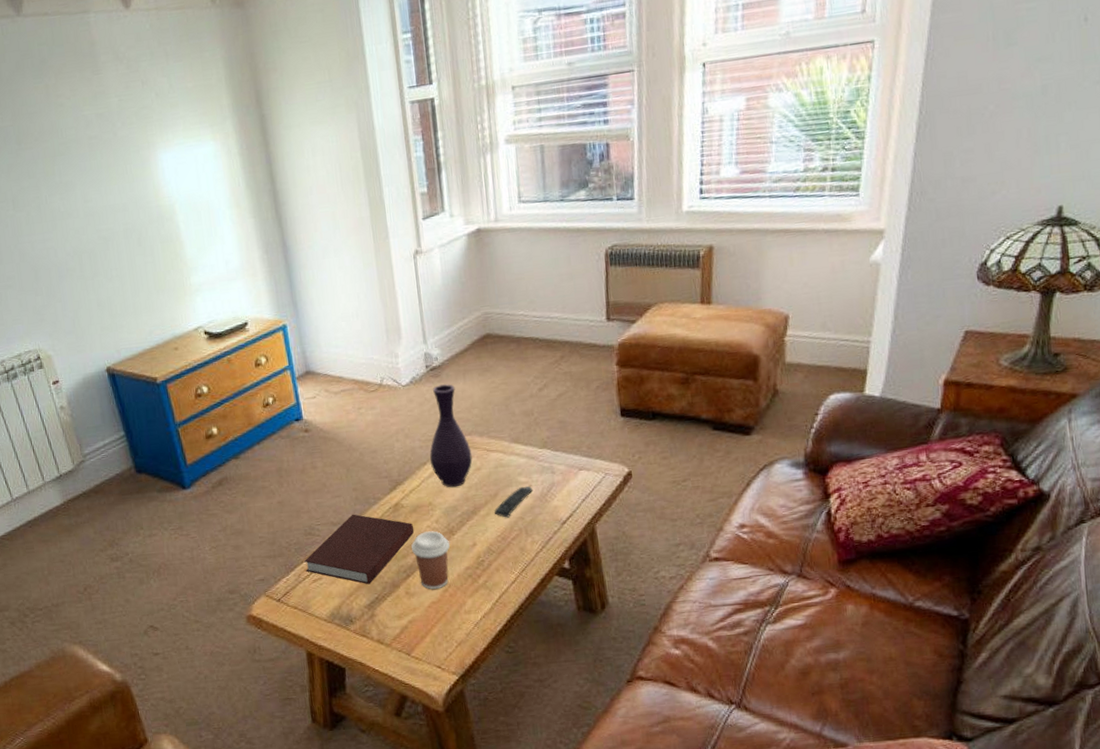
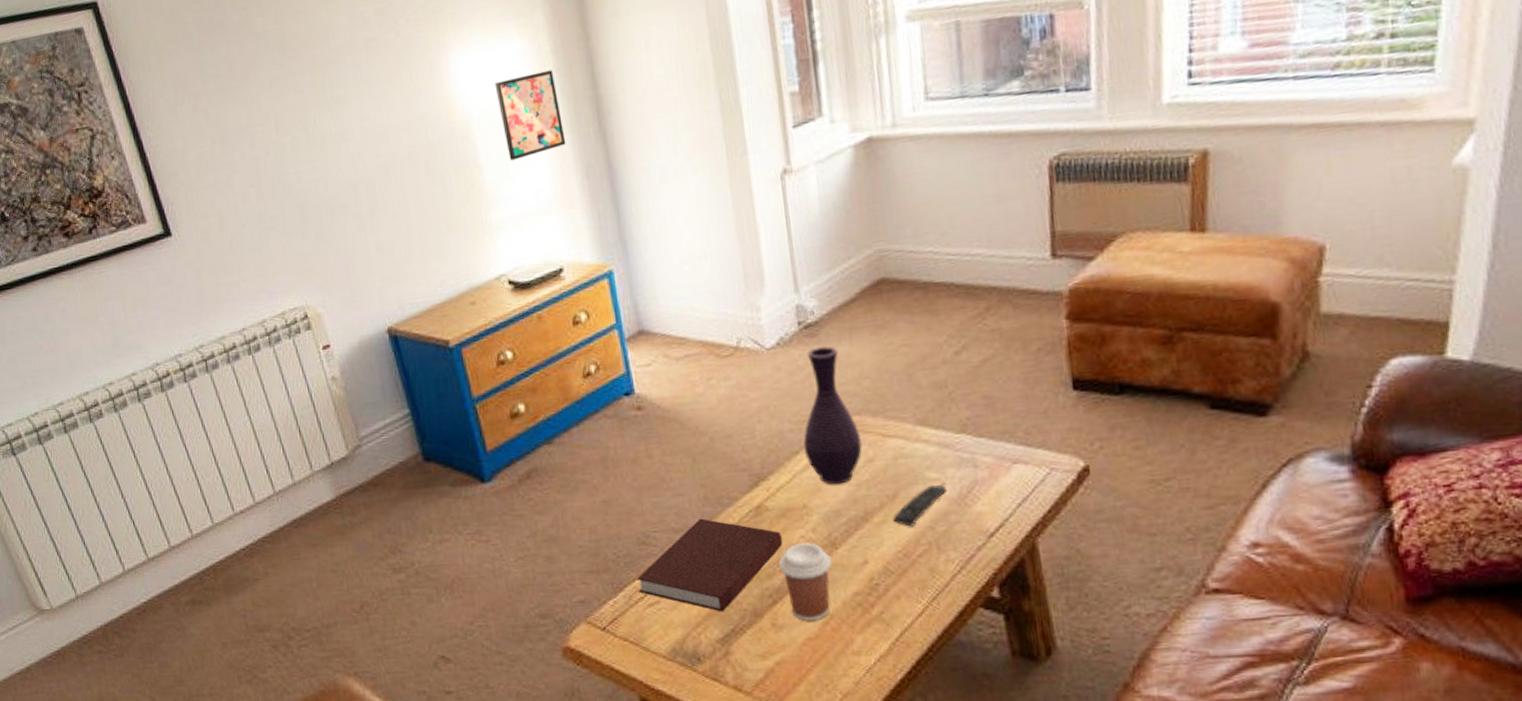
wall art: none [193,168,250,238] -> present [494,70,566,161]

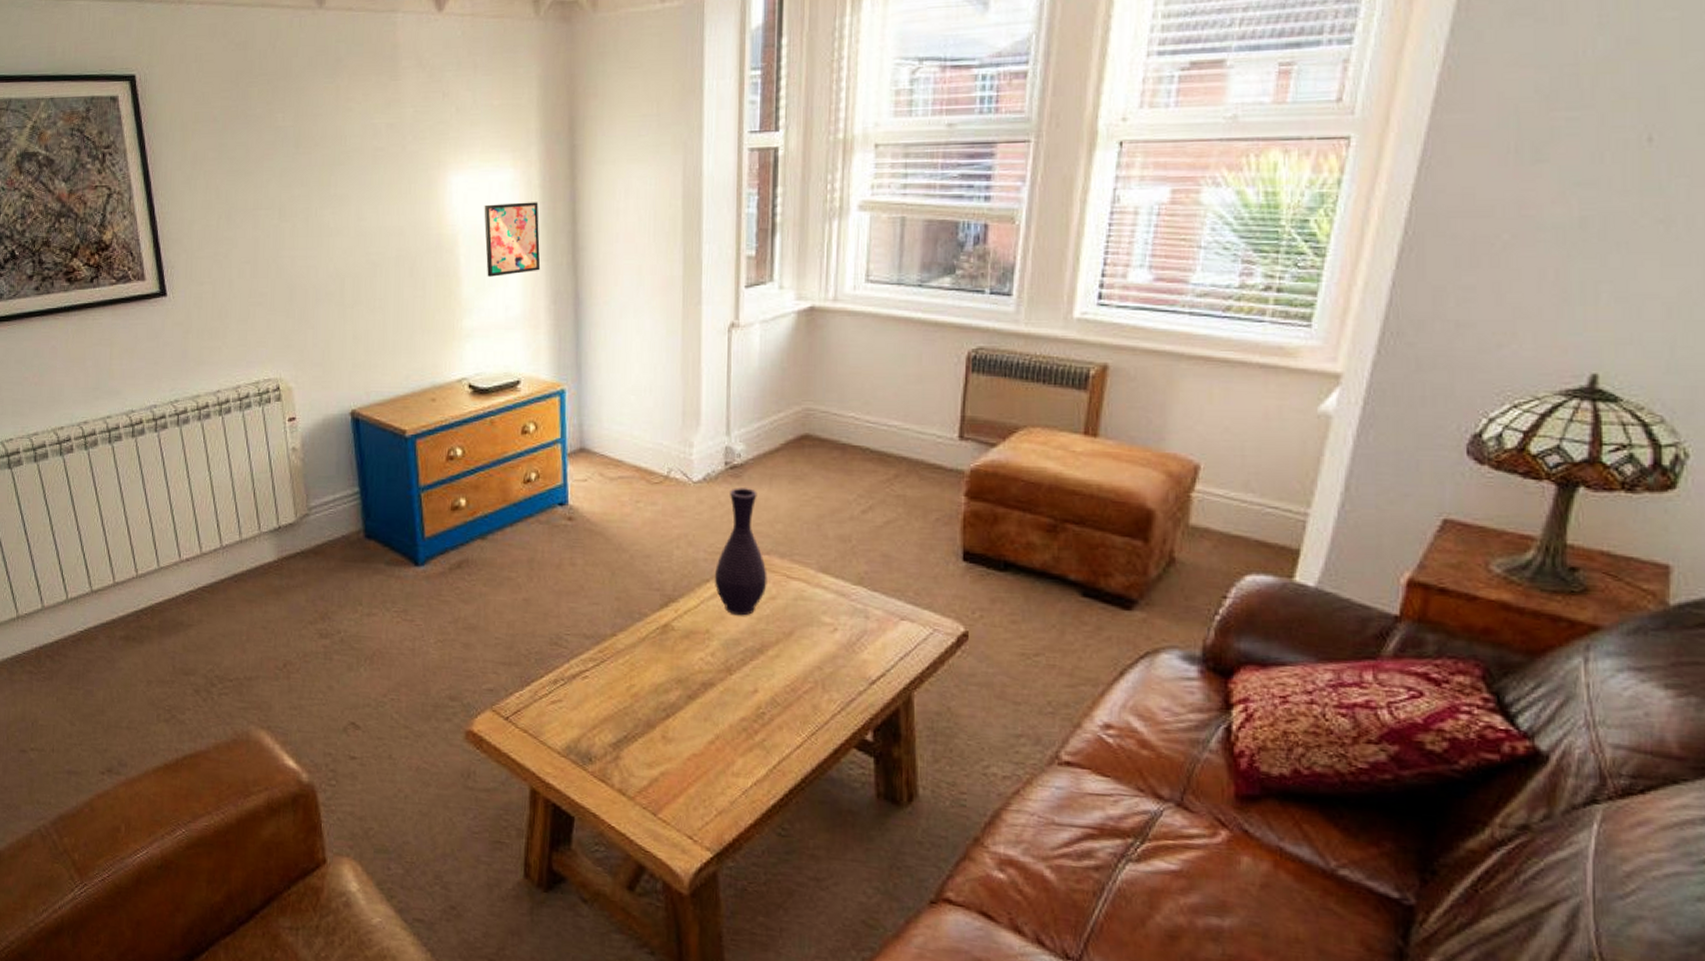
notebook: present [637,518,783,612] -> none [544,628,683,719]
coffee cup: present [779,542,833,621] -> none [677,665,726,739]
remote control: present [893,484,948,527] -> none [786,628,839,665]

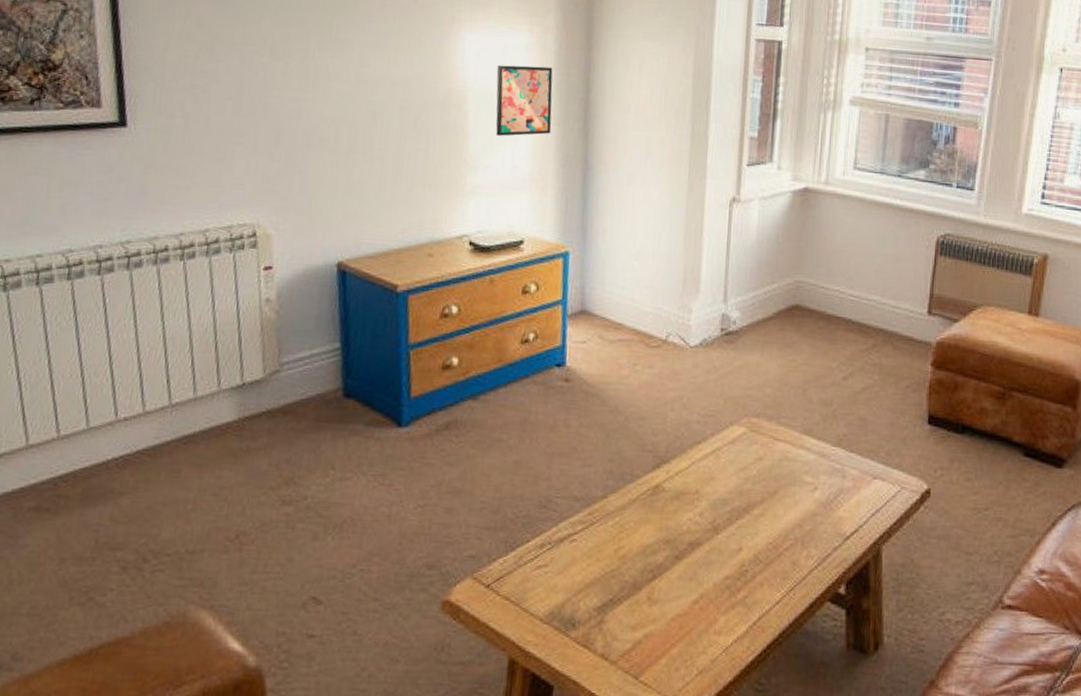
vase: present [714,486,767,616] -> none [705,352,756,477]

